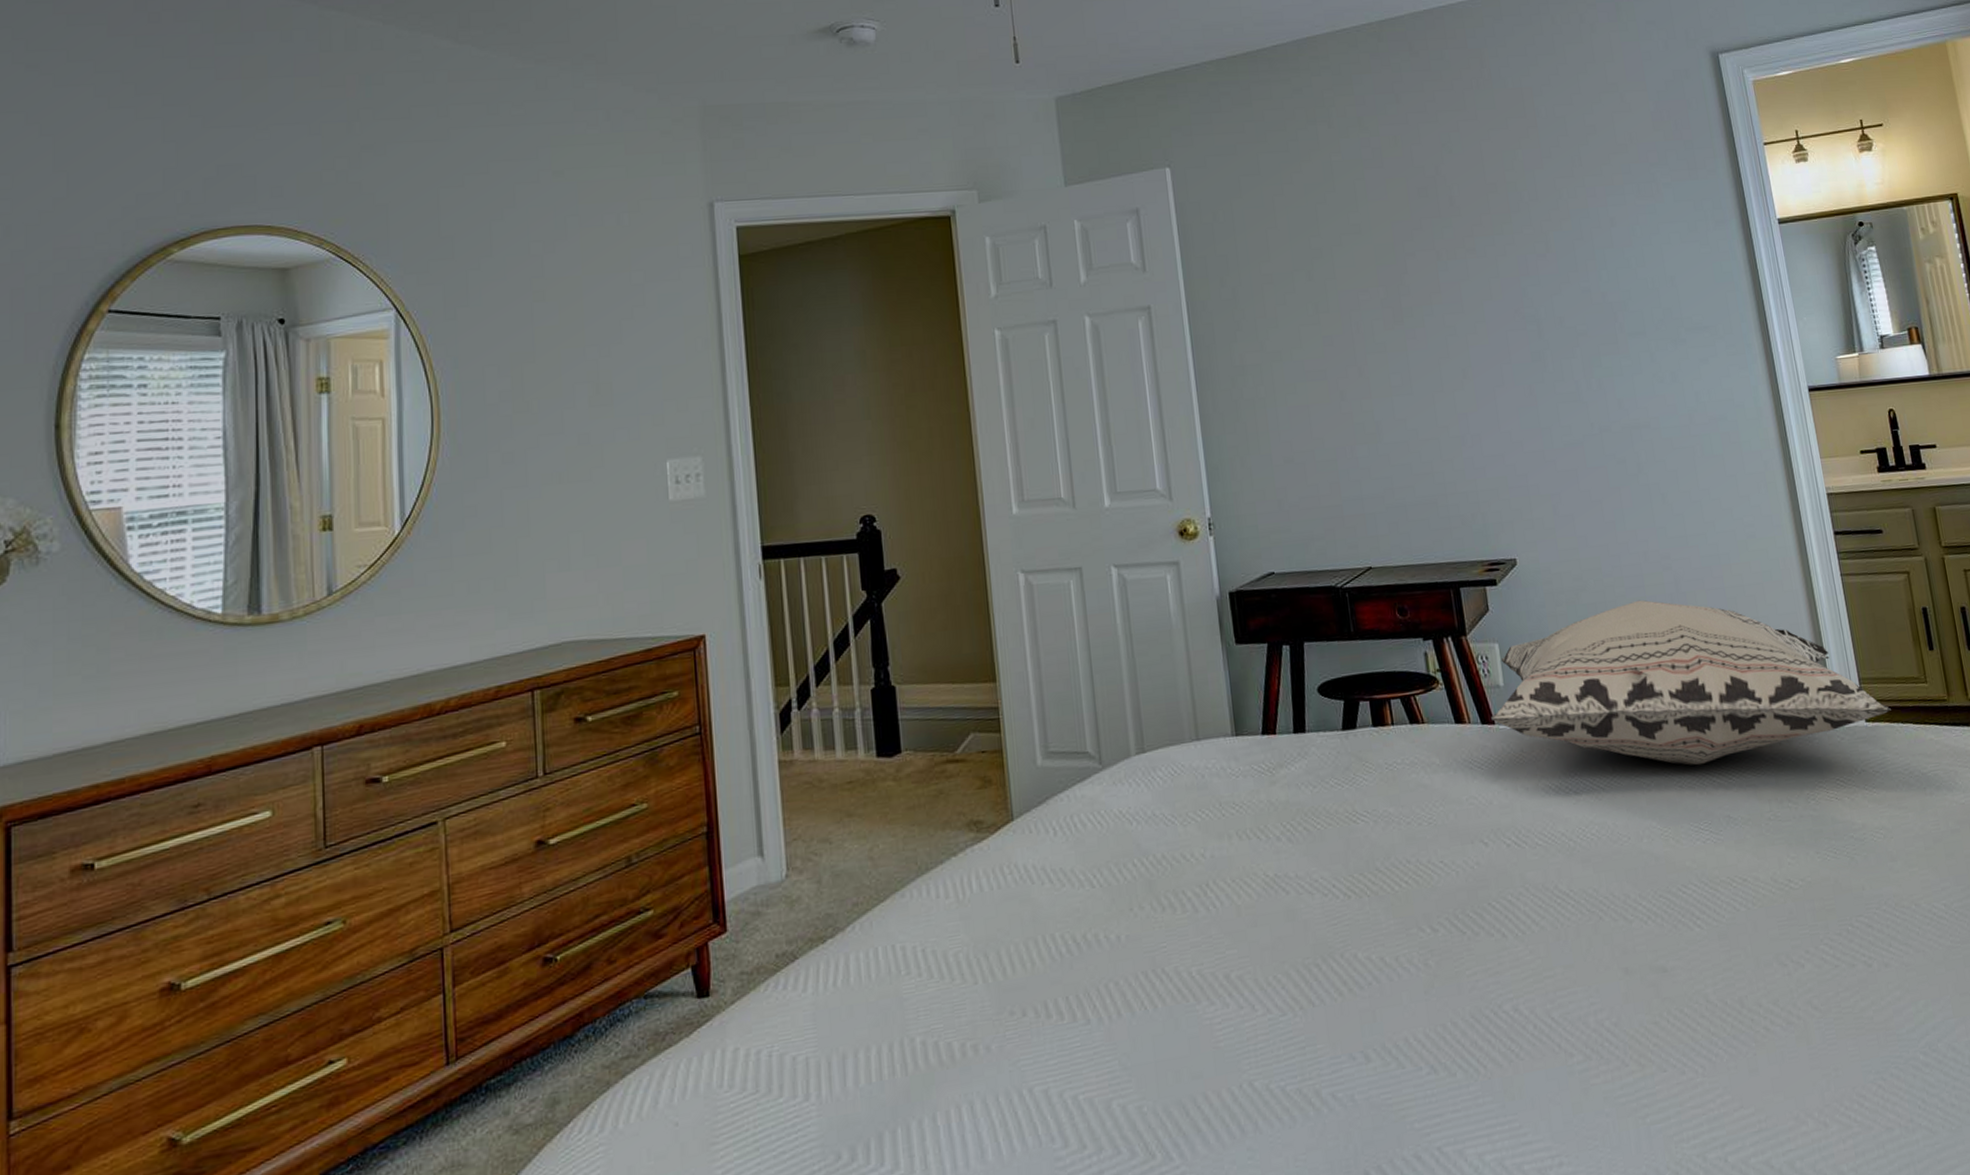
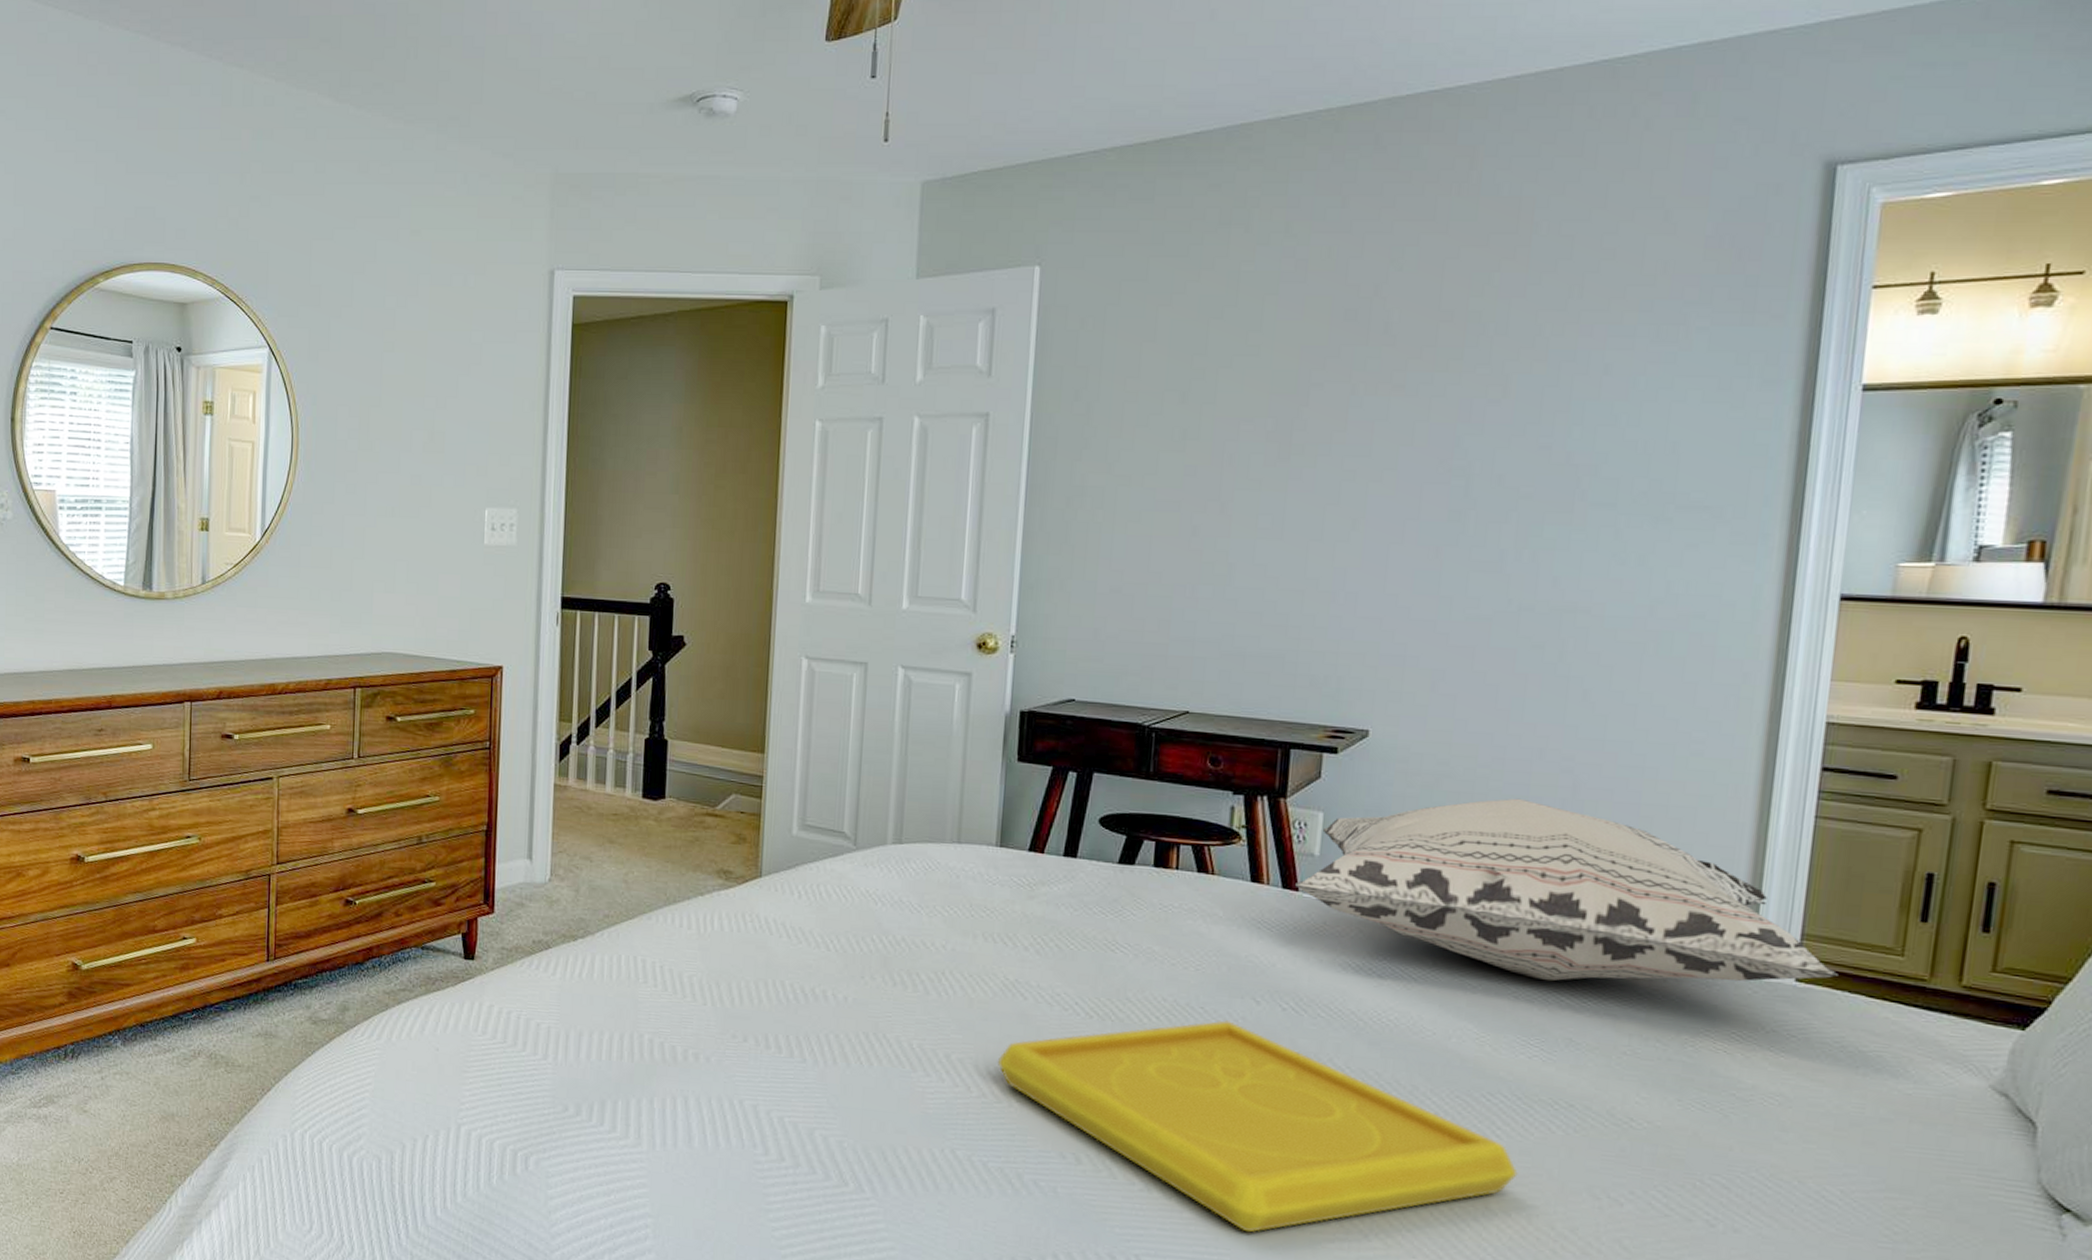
serving tray: none [1275,869,1723,1090] -> present [998,1020,1518,1233]

